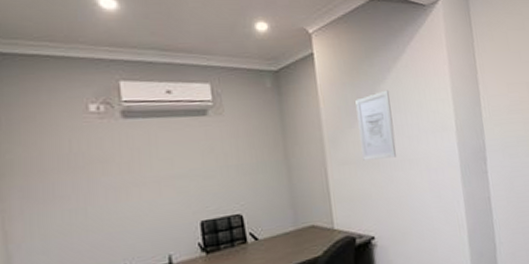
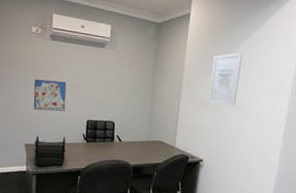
wall art: none [105,173,163,226] -> present [33,79,67,111]

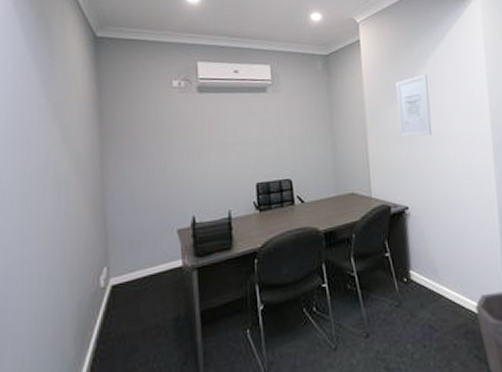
wall art: present [33,79,67,111] -> none [182,140,226,183]

